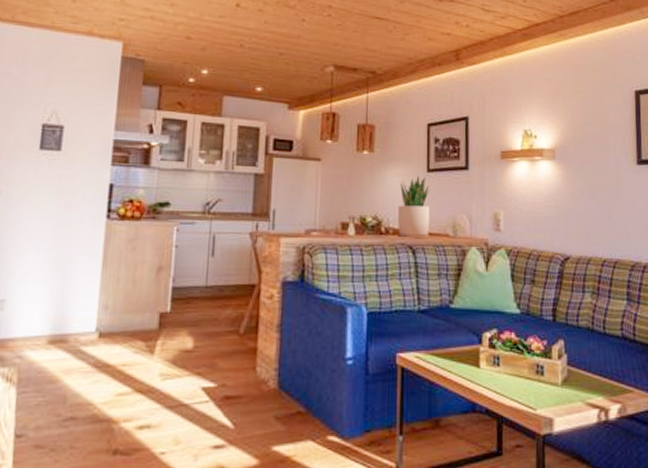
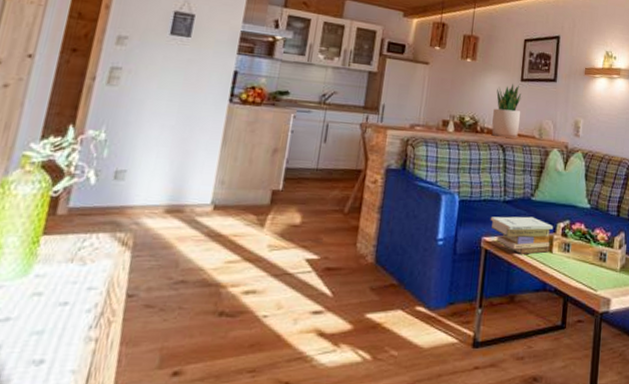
books: none [404,327,479,372] -> present [490,216,554,255]

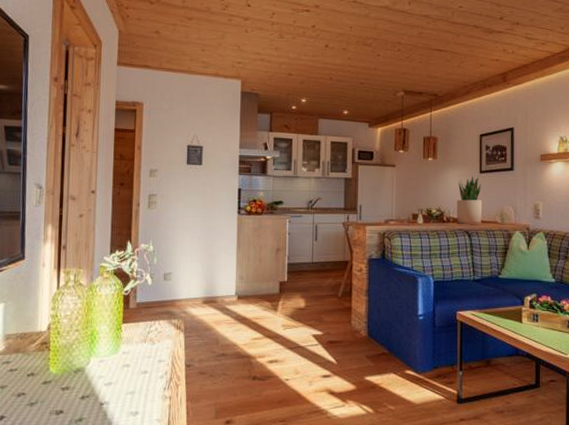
books: present [490,216,554,255] -> none [462,292,522,326]

